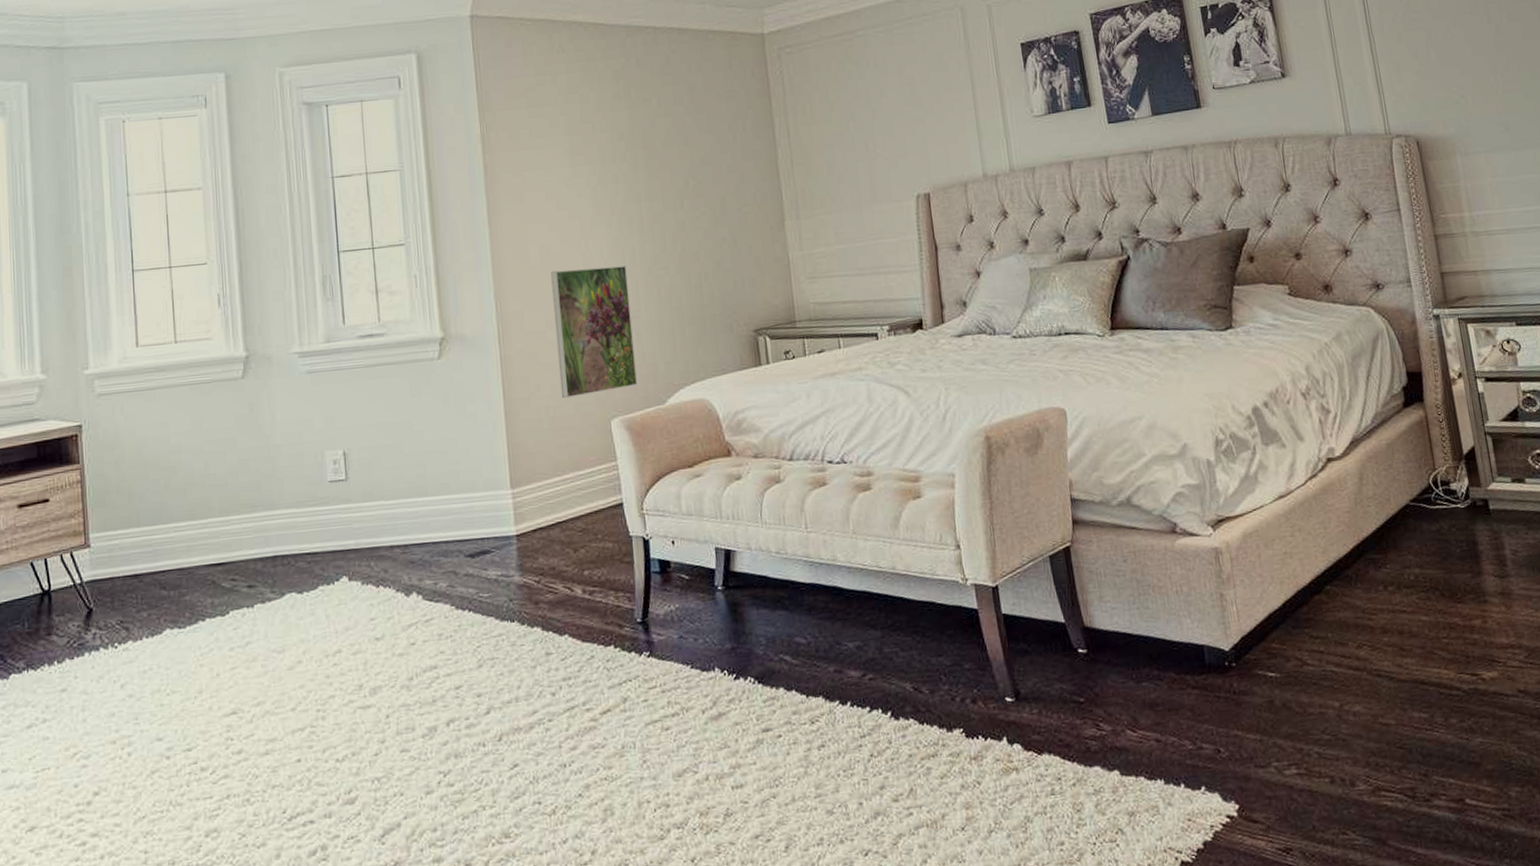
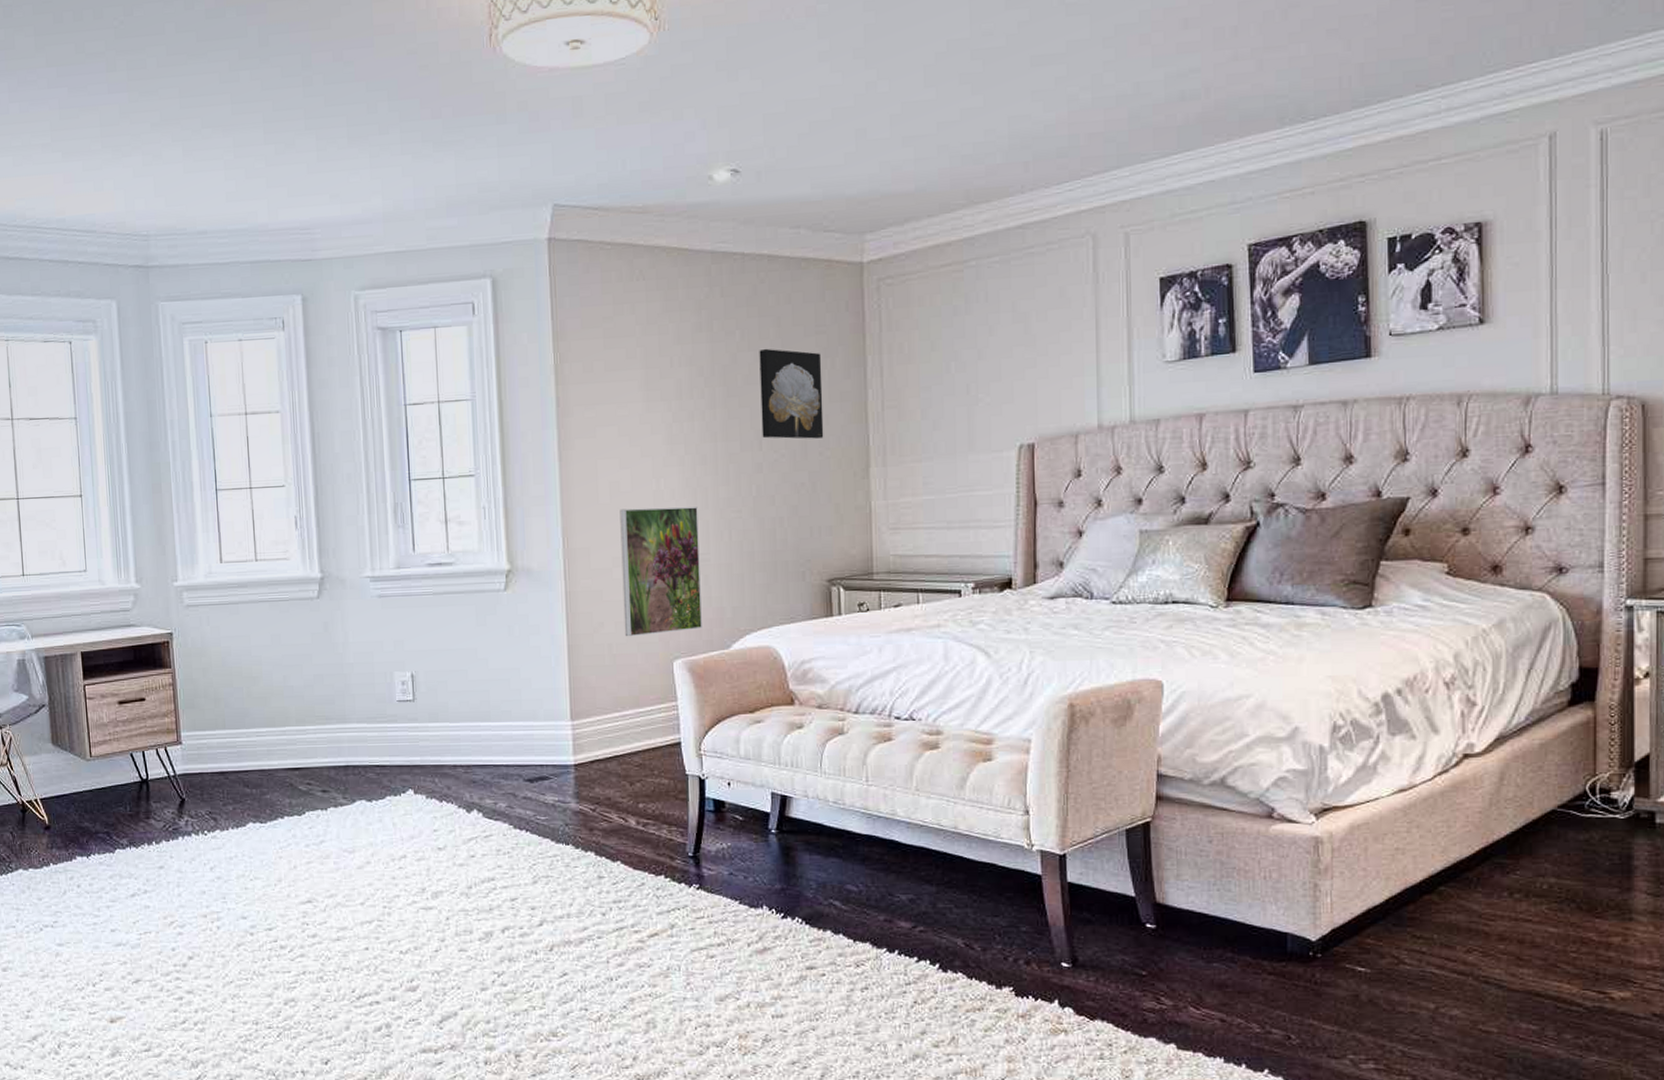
wall art: none [675,113,741,198] -> present [759,348,824,439]

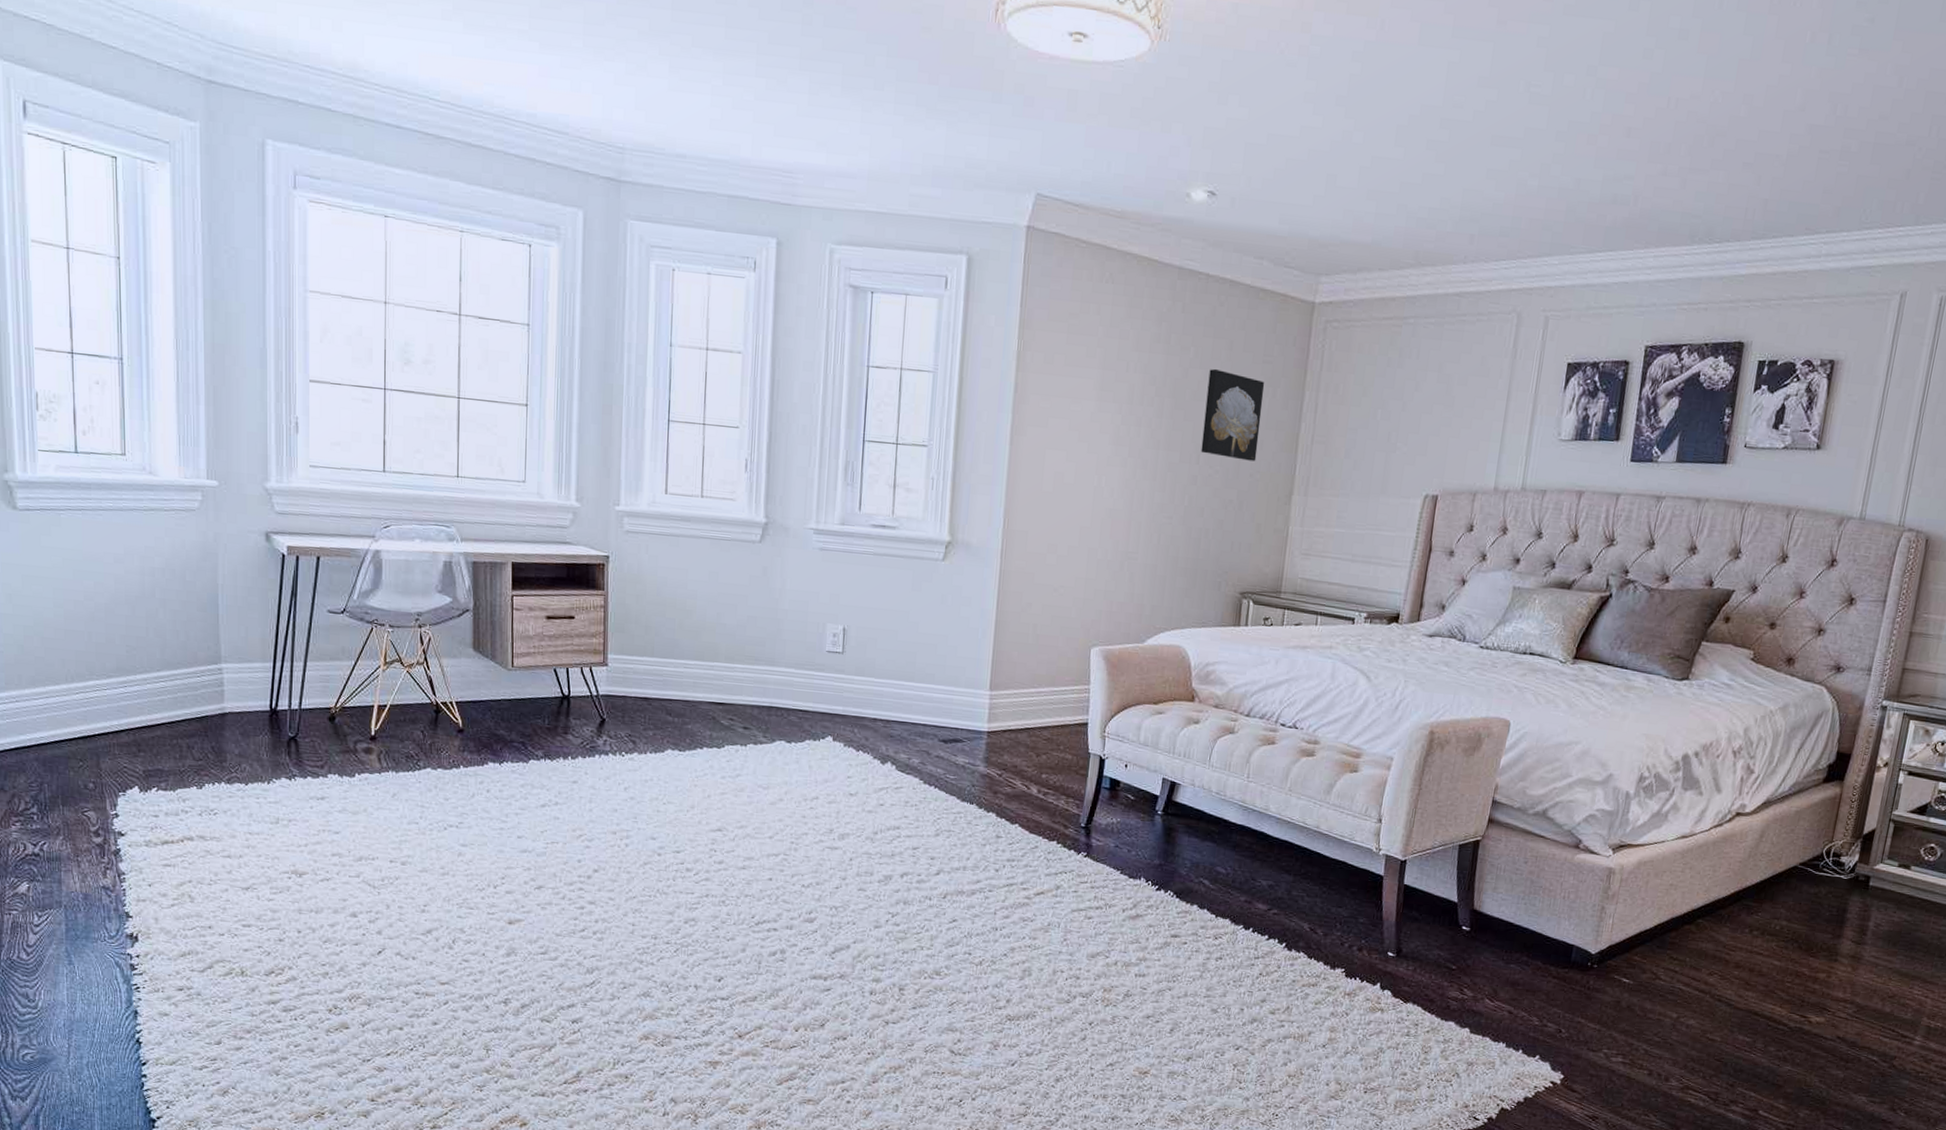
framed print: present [620,507,702,637] -> none [1050,499,1133,622]

